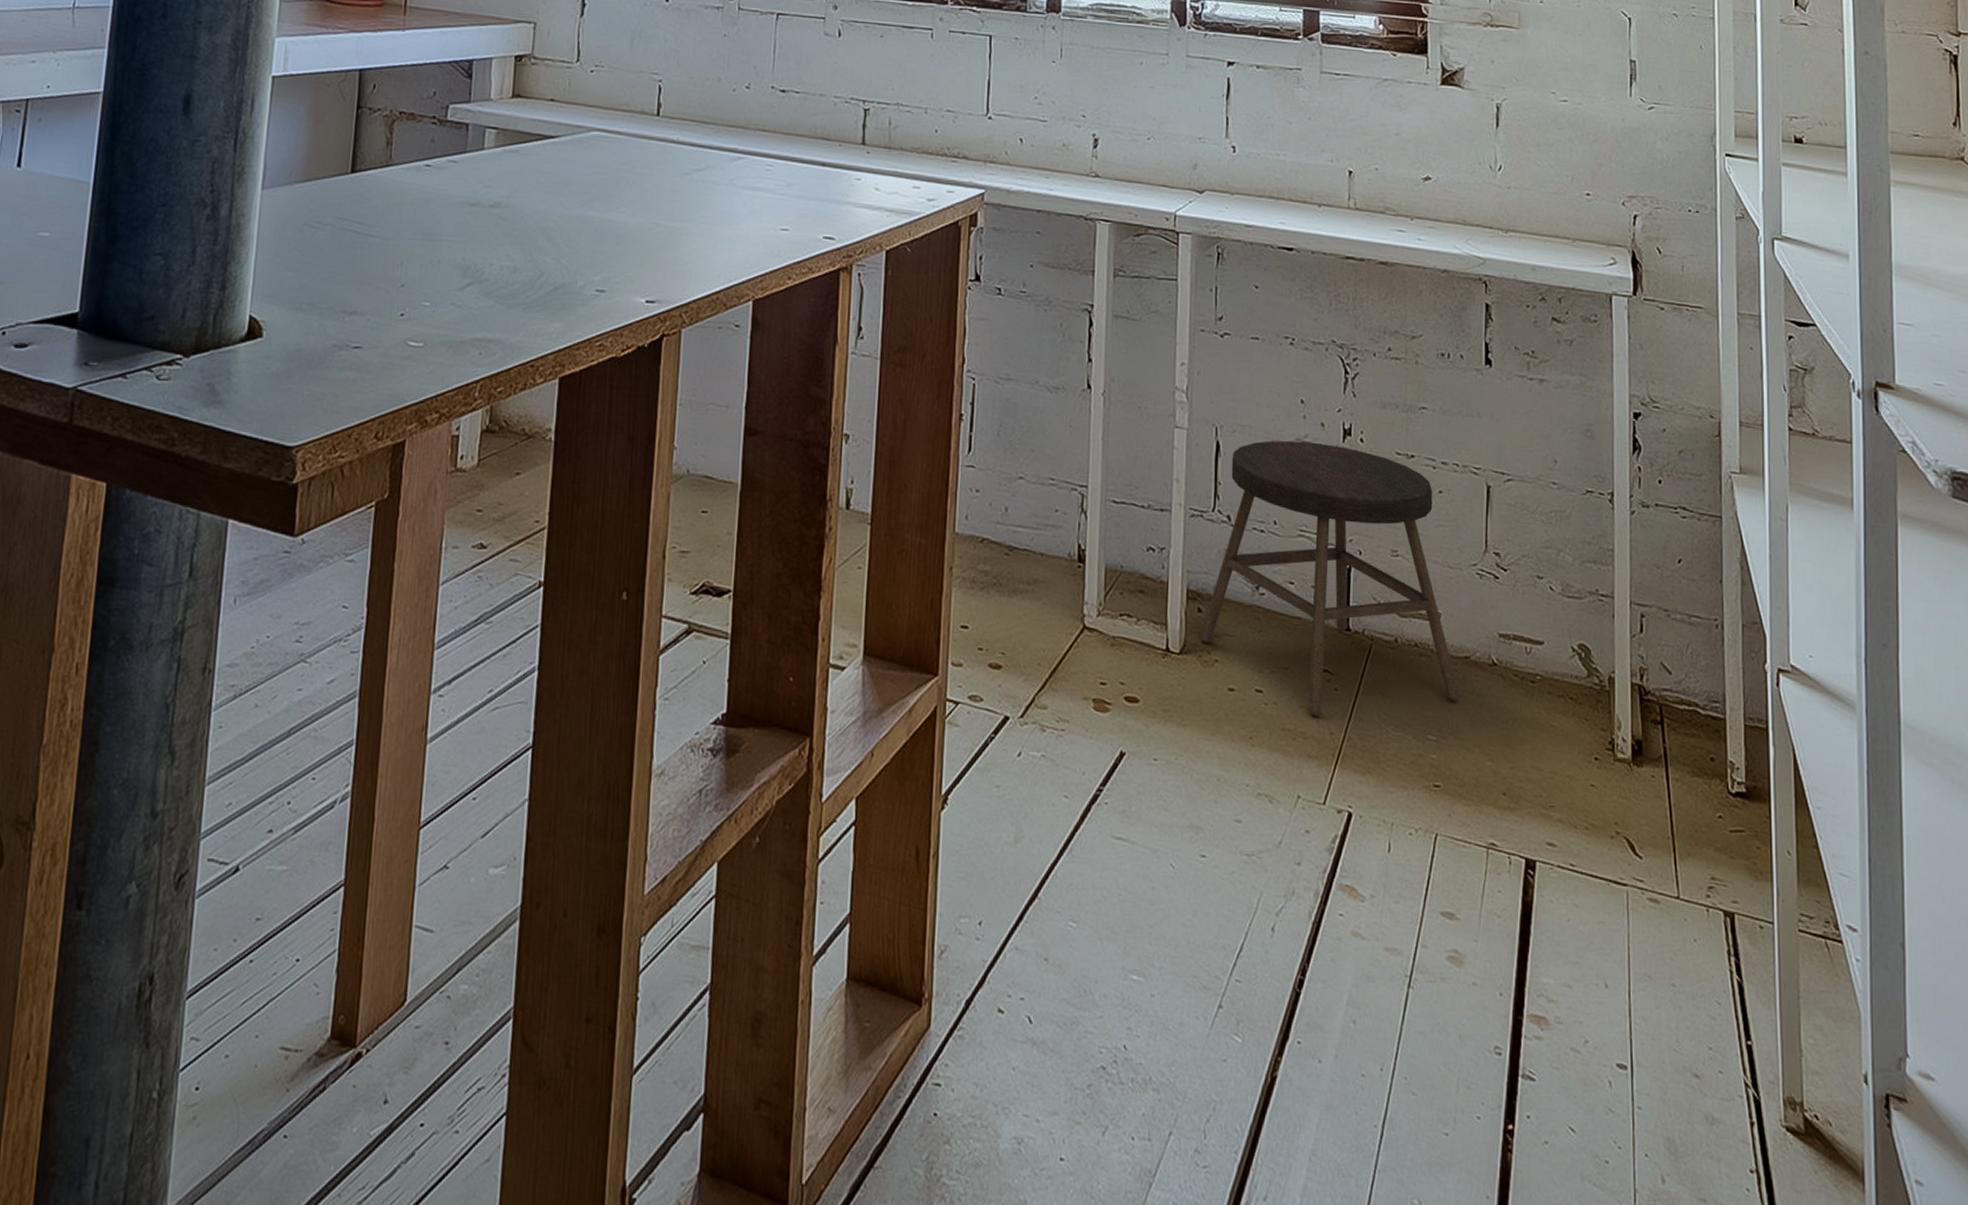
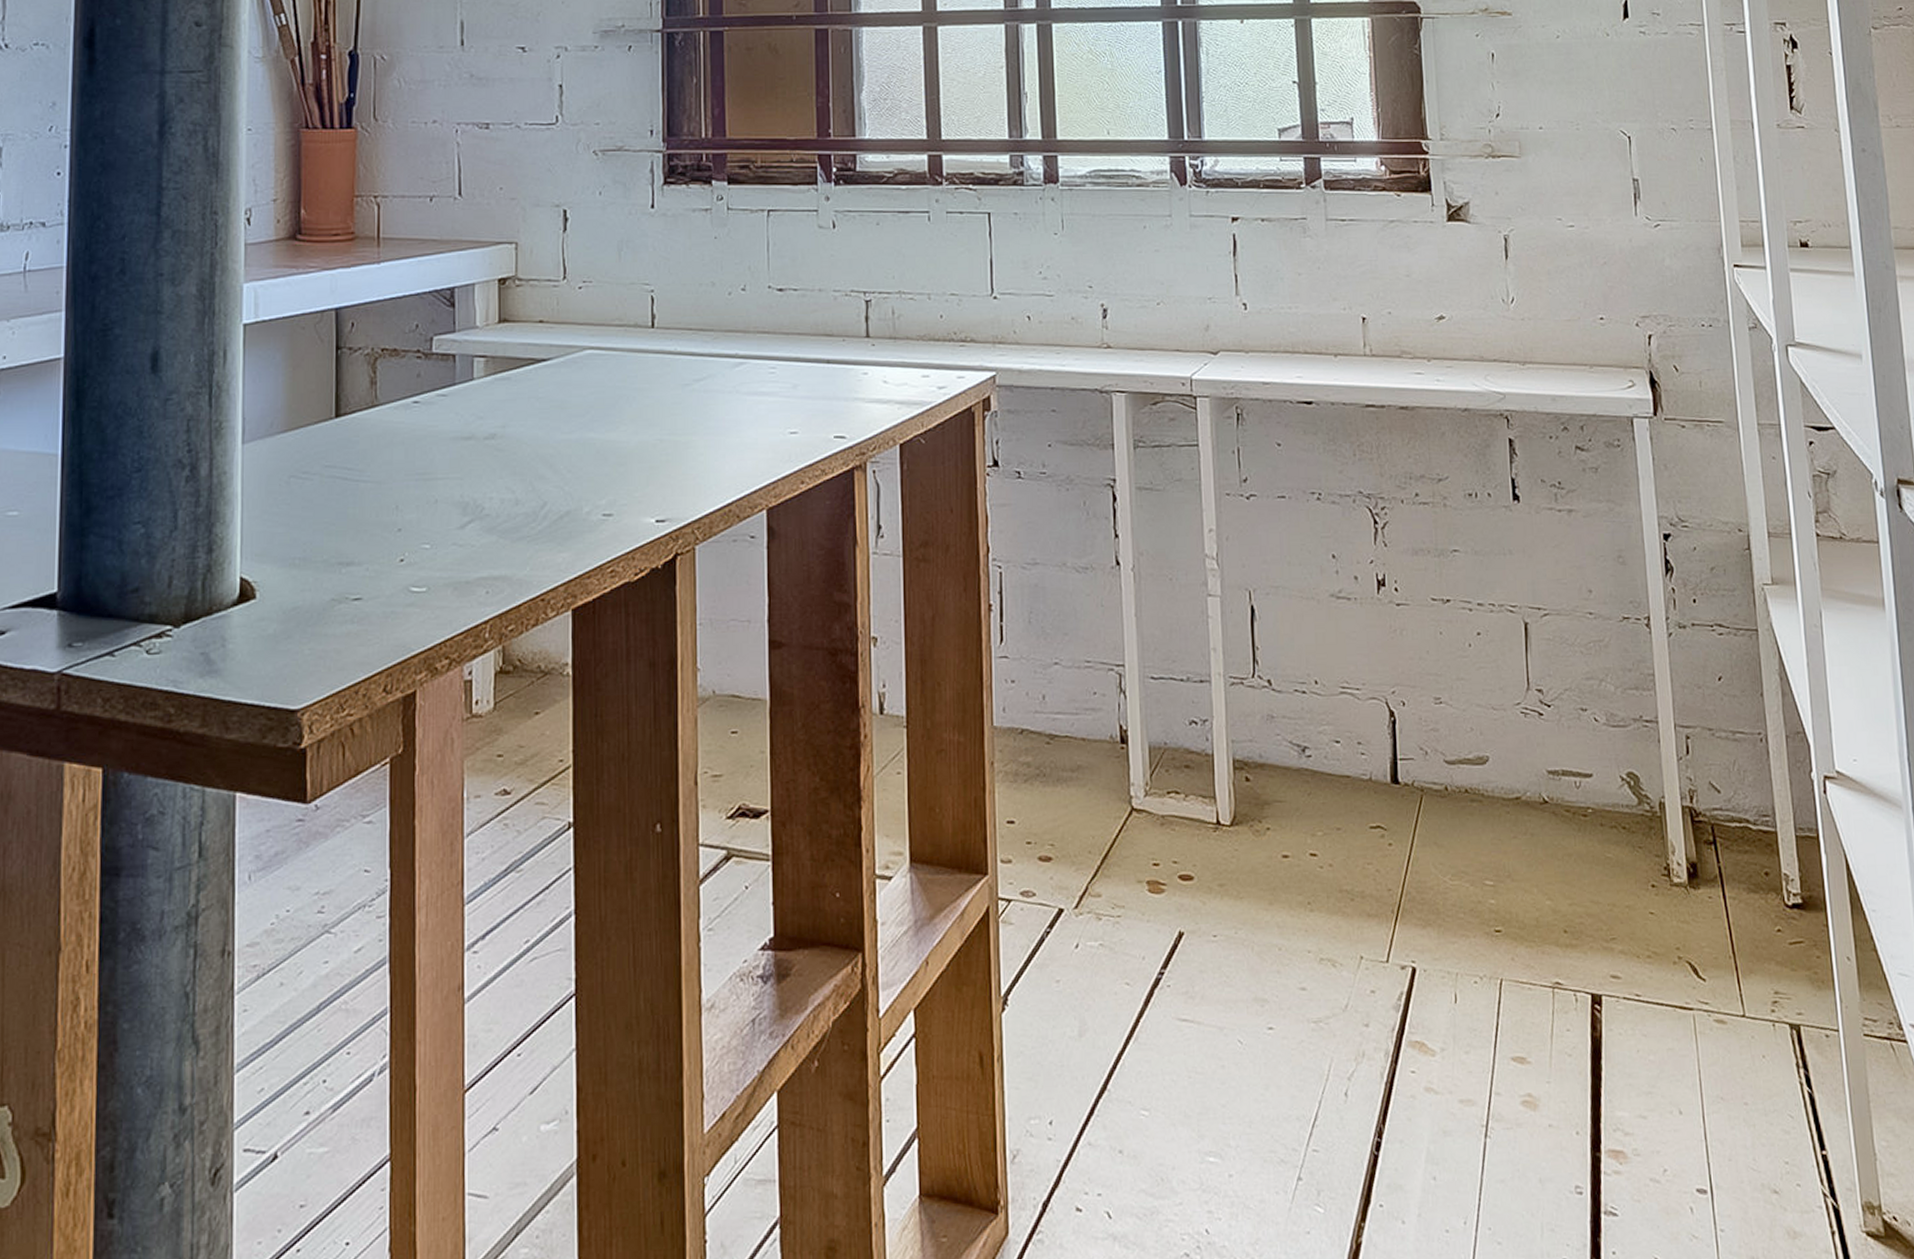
stool: present [1200,440,1460,717] -> none [1250,596,1514,875]

